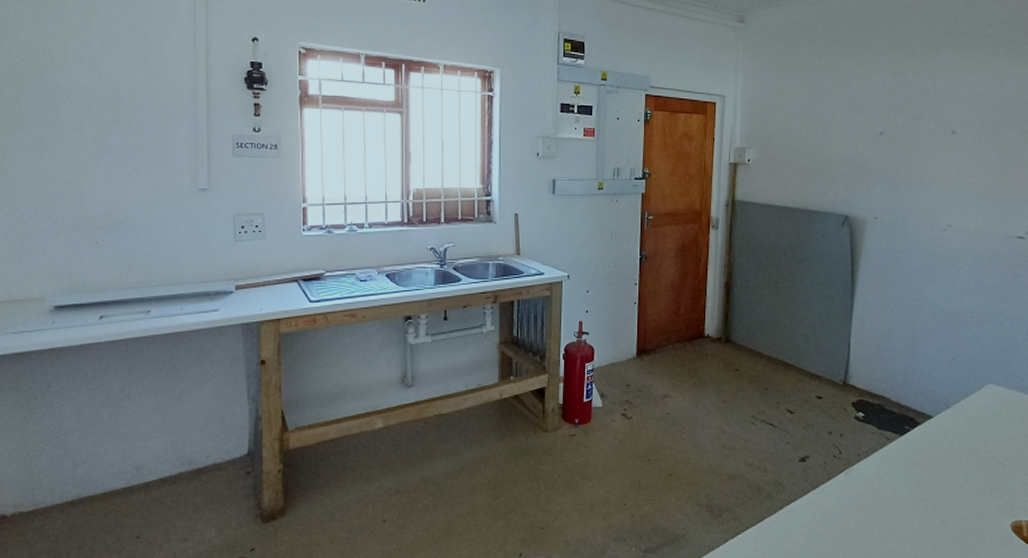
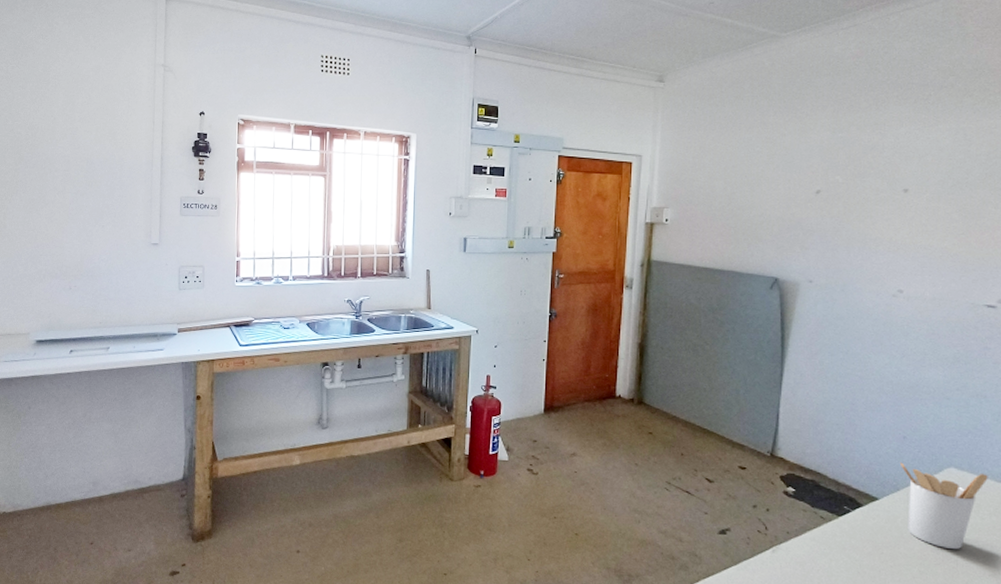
utensil holder: none [950,382,1018,456] -> present [900,462,988,549]

